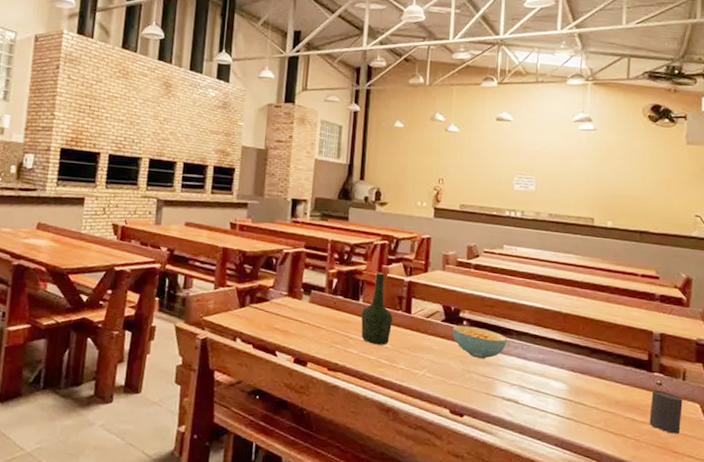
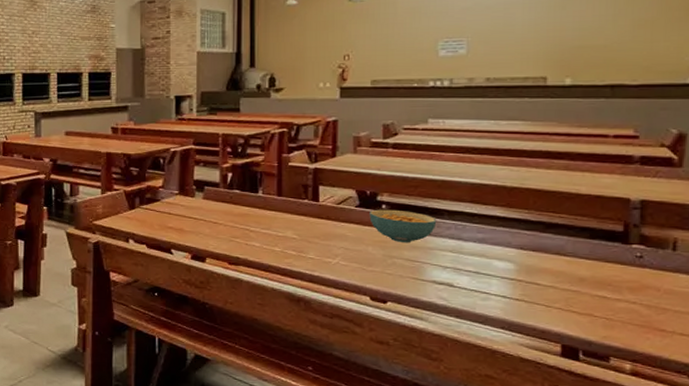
bottle: present [361,272,393,345] -> none [261,161,297,236]
cup: present [649,389,683,434] -> none [625,263,673,311]

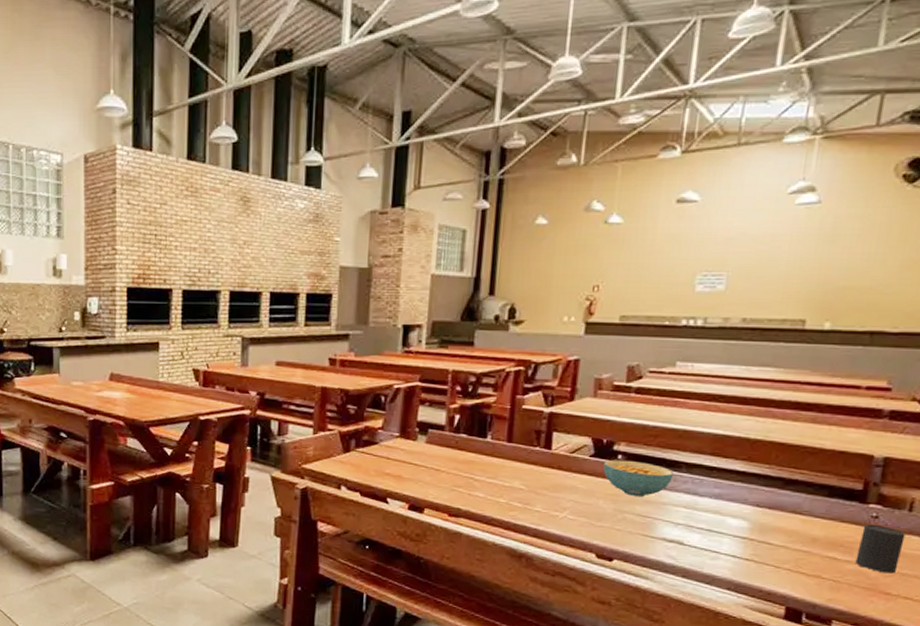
cup: none [625,263,673,311] -> present [855,524,906,574]

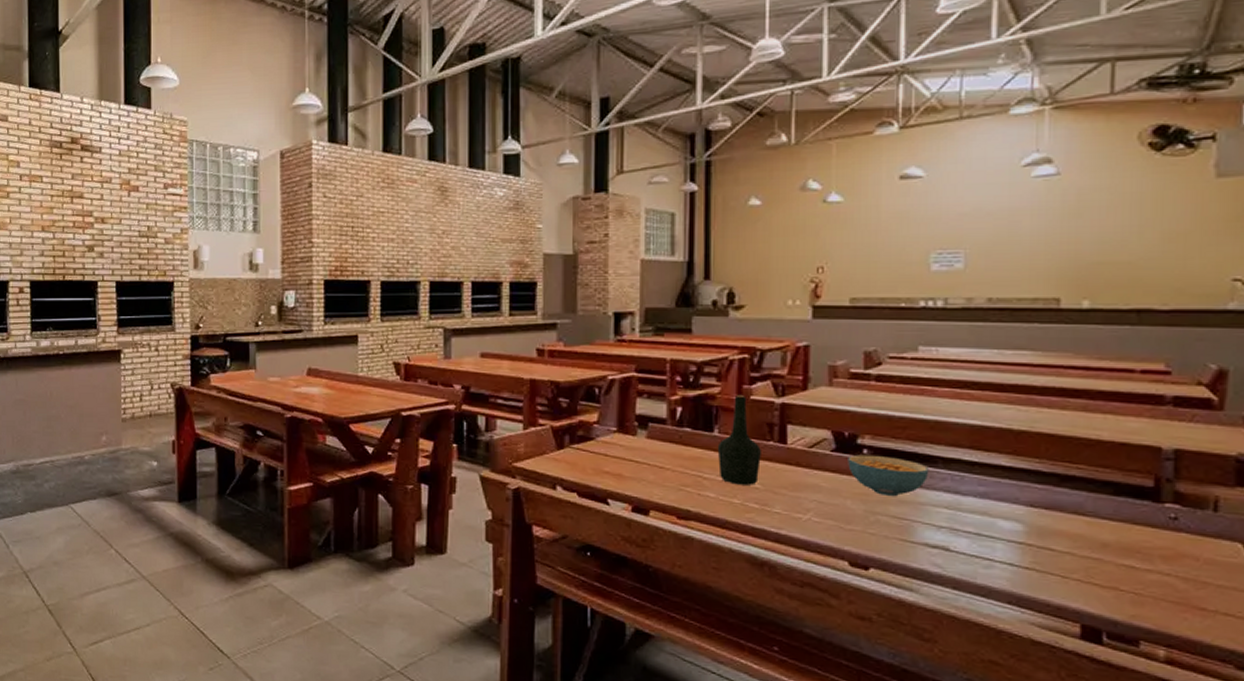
bottle: none [488,404,528,487] -> present [717,394,761,485]
cup: present [855,524,906,574] -> none [1158,526,1214,585]

